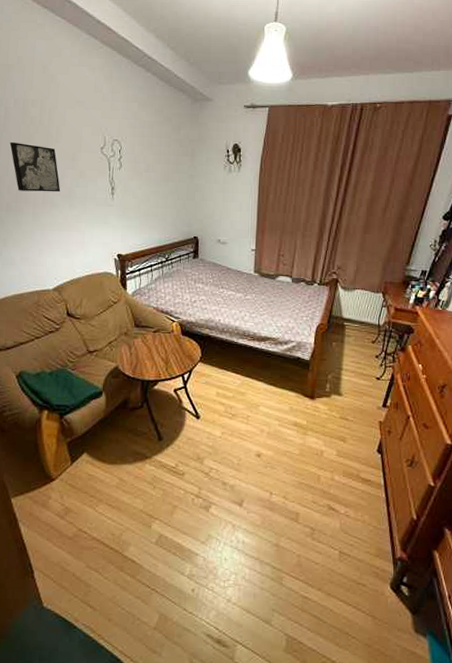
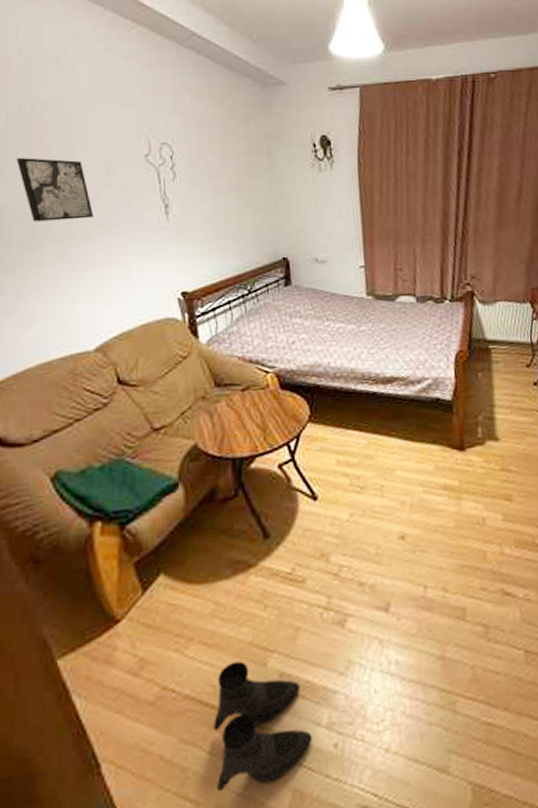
boots: none [108,521,177,606] -> present [213,661,313,792]

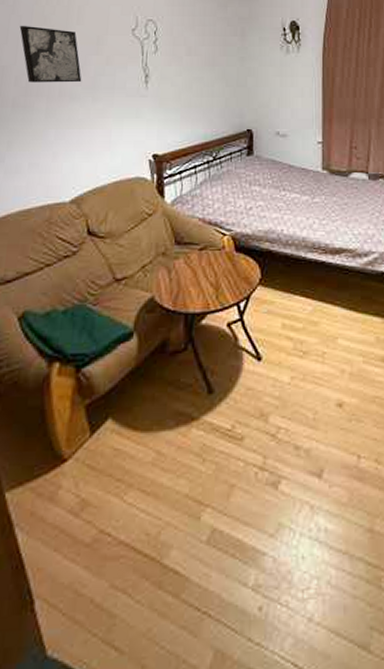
boots: present [213,661,313,792] -> none [141,512,238,643]

